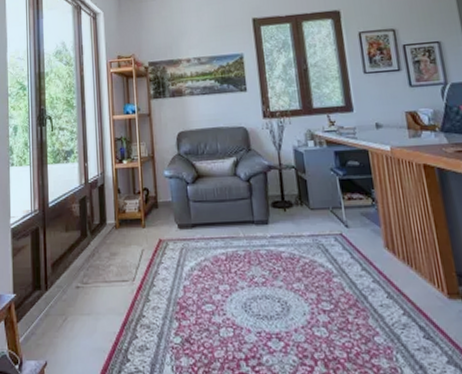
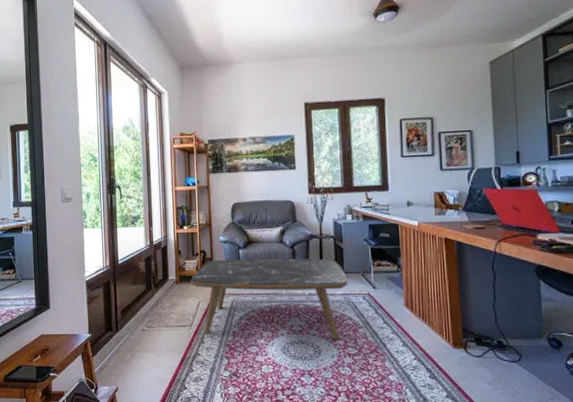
coffee table: none [131,193,316,294] -> present [190,258,348,341]

